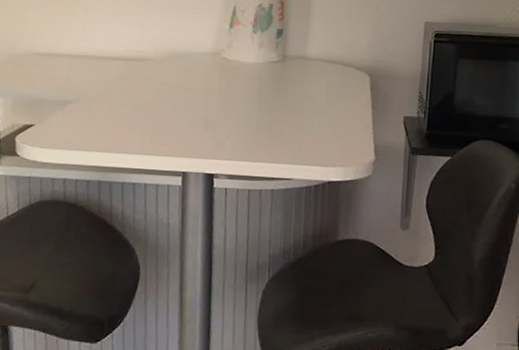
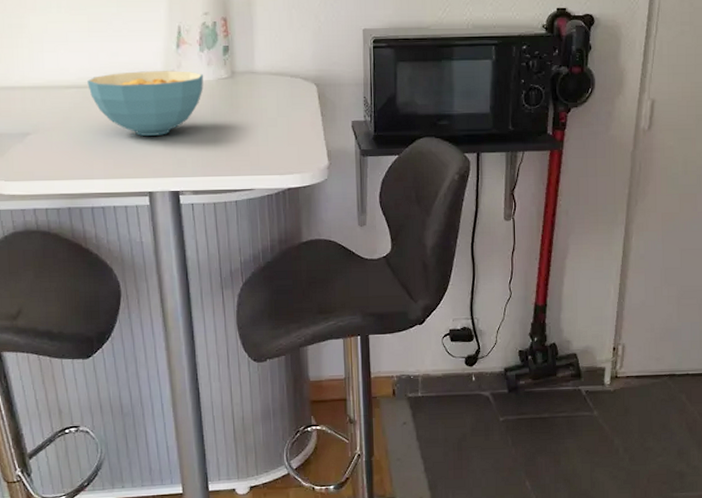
cereal bowl: none [135,48,254,115] -> present [87,71,204,136]

